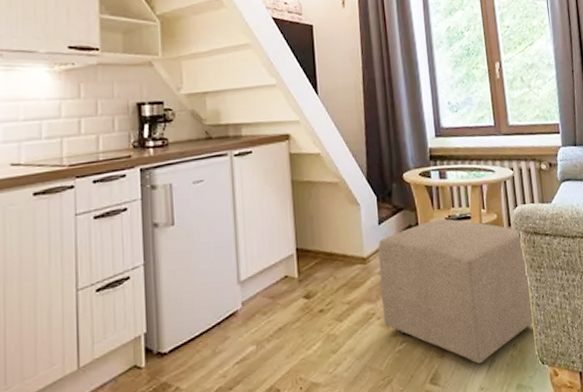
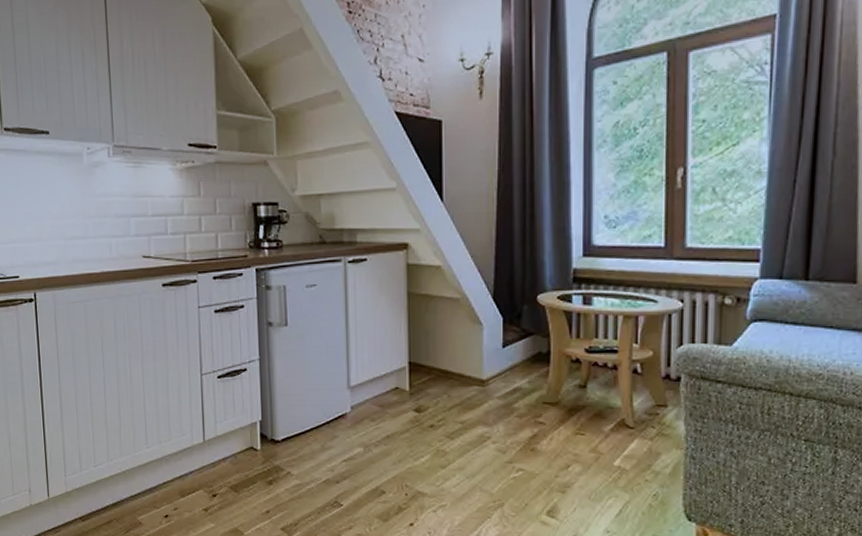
ottoman: present [378,218,535,365] -> none [499,348,686,507]

